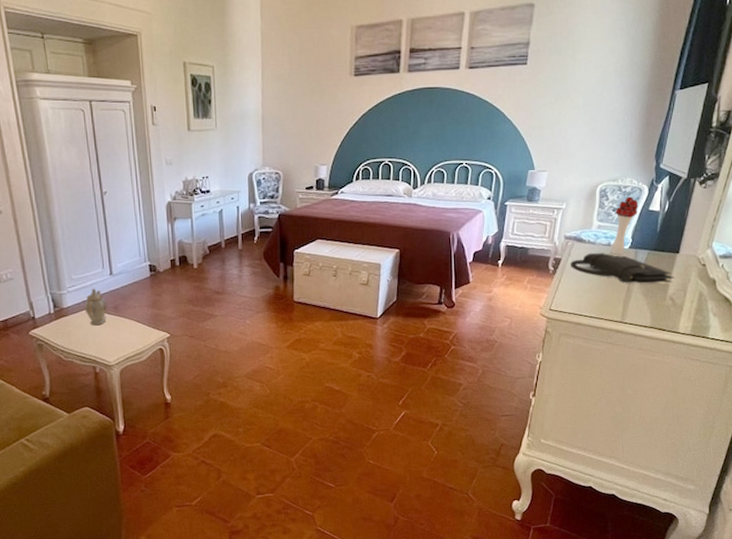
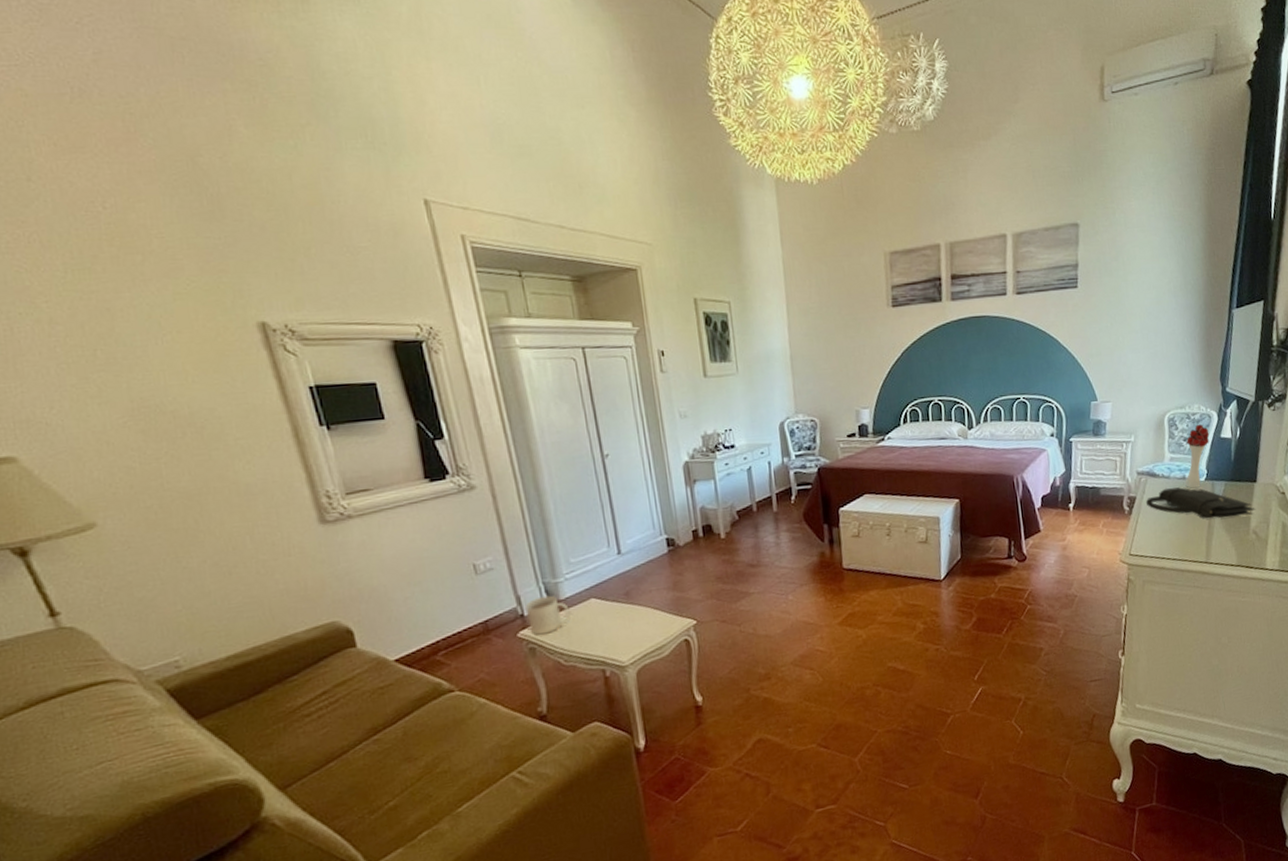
mug: none [36,303,71,334] -> present [525,595,571,635]
teapot: present [84,288,108,326] -> none [587,572,617,619]

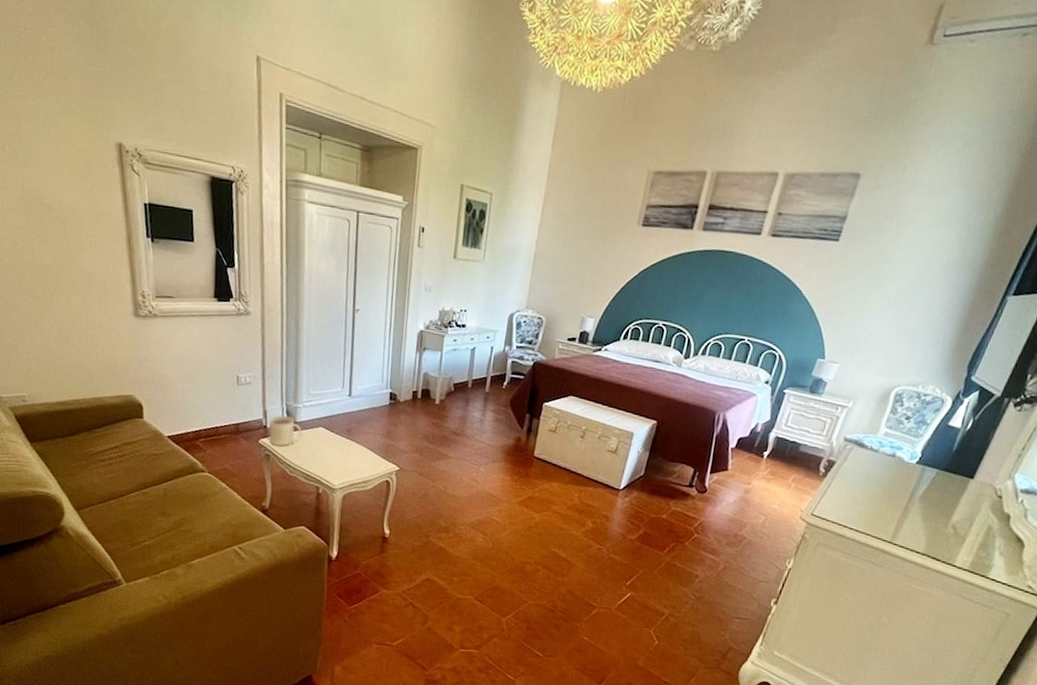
handbag: present [1145,487,1255,519] -> none [844,461,963,509]
flower bouquet: present [1185,424,1210,489] -> none [893,406,938,470]

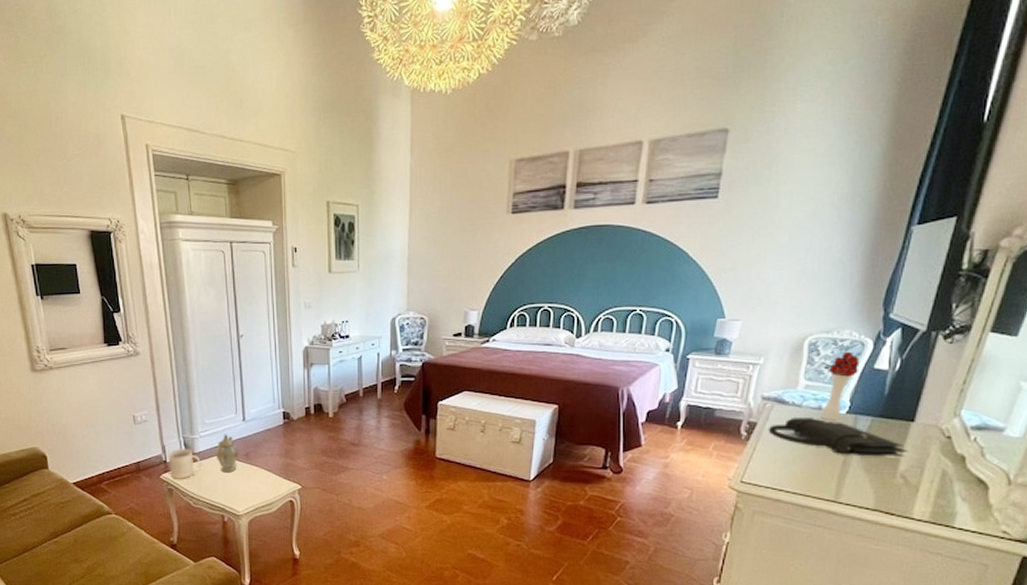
teapot: none [317,406,342,446] -> present [215,434,239,473]
handbag: none [844,461,963,509] -> present [768,418,908,457]
flower bouquet: none [893,406,938,470] -> present [820,351,860,422]

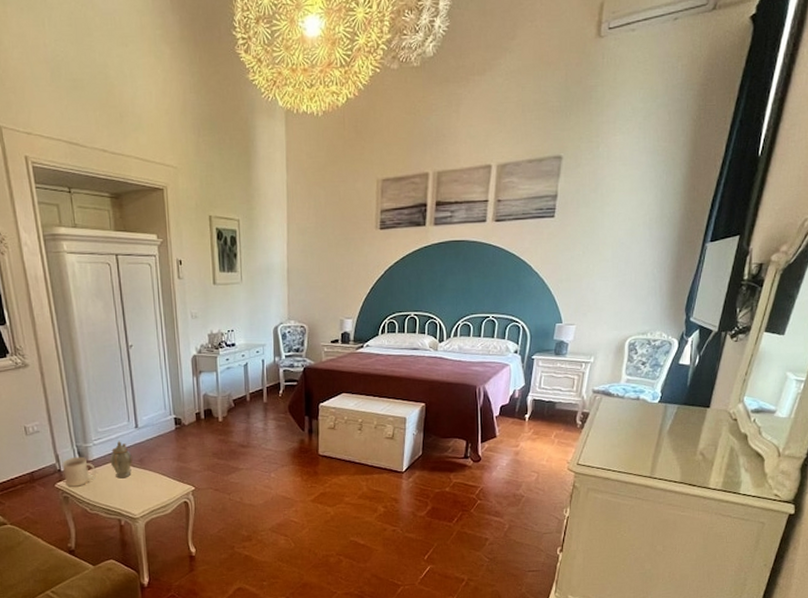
handbag: present [768,418,908,457] -> none [598,407,705,438]
flower bouquet: present [820,351,860,422] -> none [639,350,668,410]

